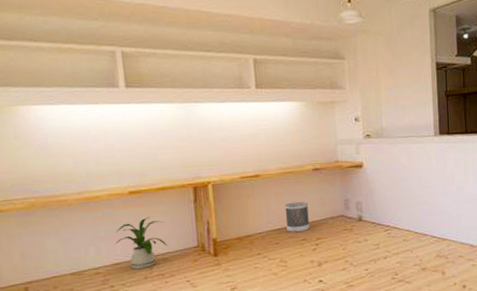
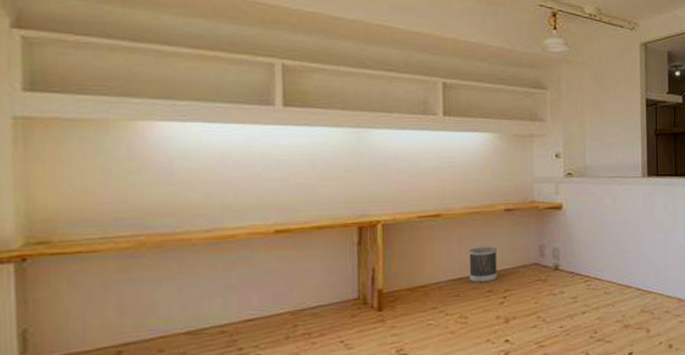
house plant: present [115,216,167,269] -> none [250,261,319,327]

